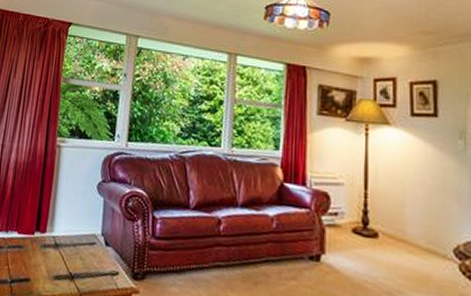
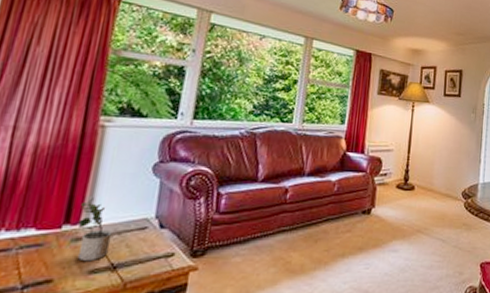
potted plant: none [45,210,70,268] -> present [77,198,113,262]

